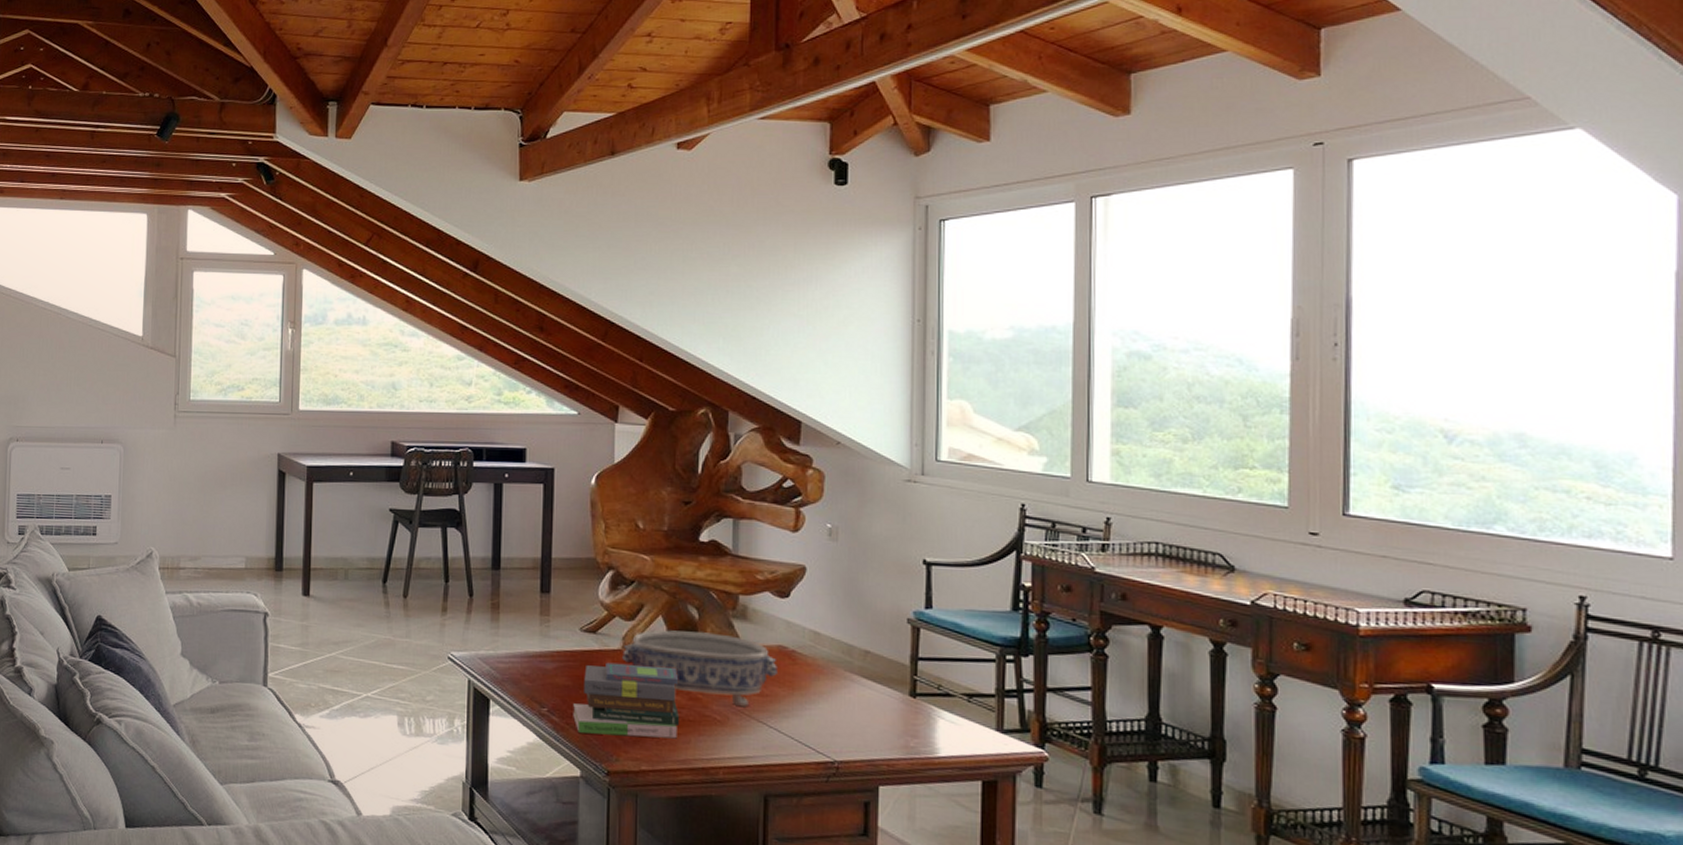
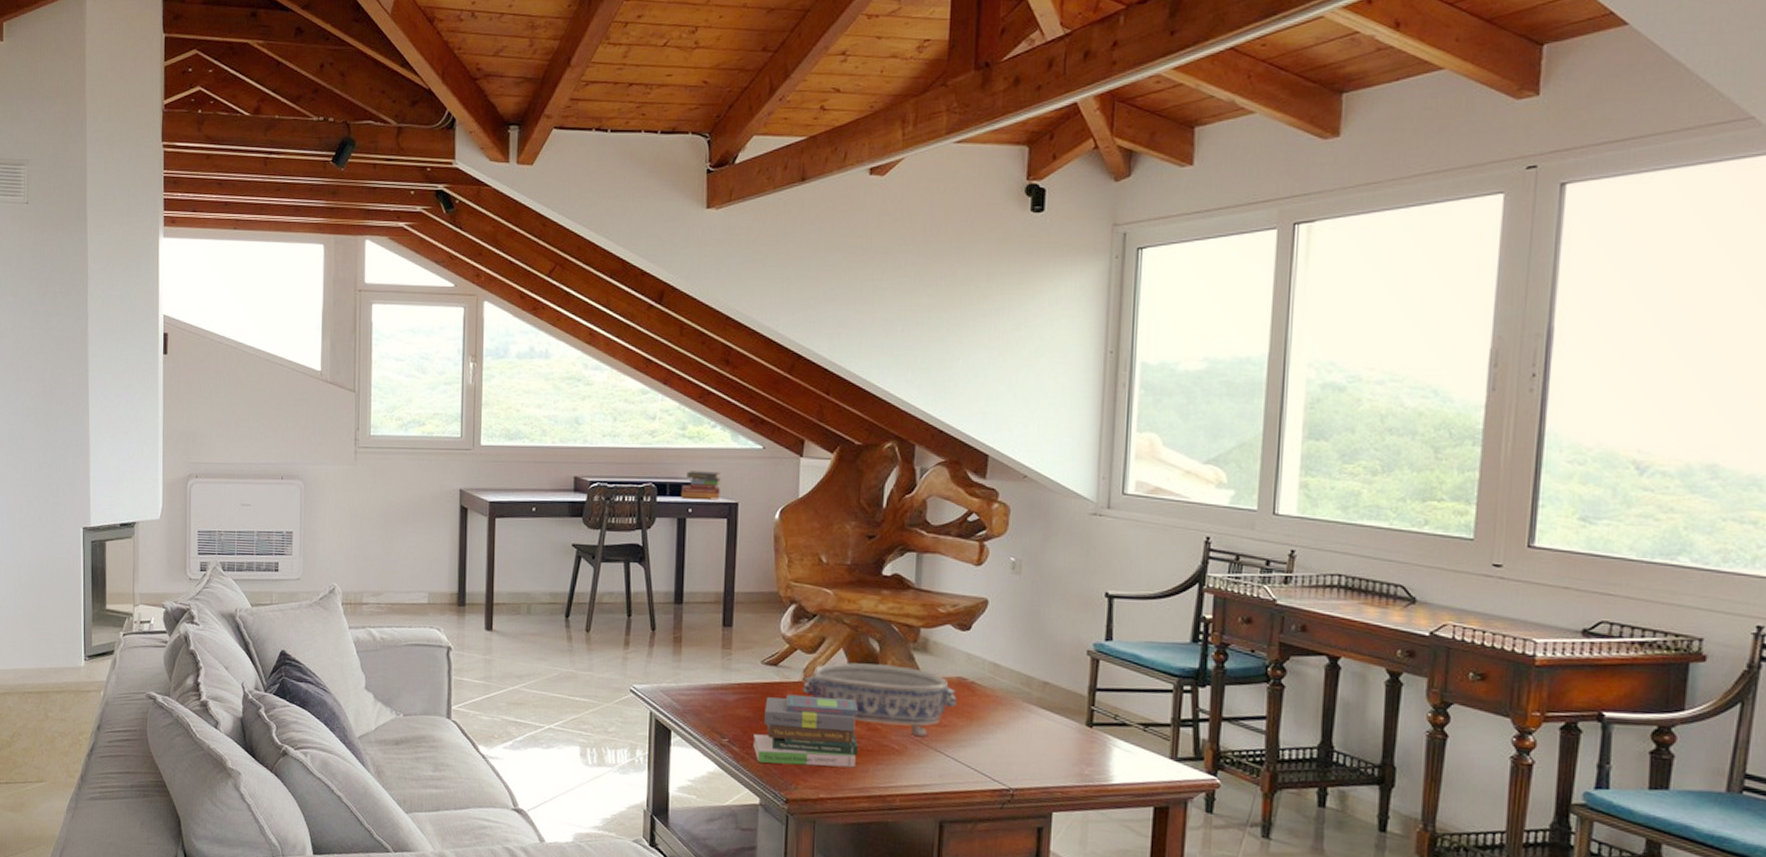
books: none [497,436,536,465] -> present [680,471,721,499]

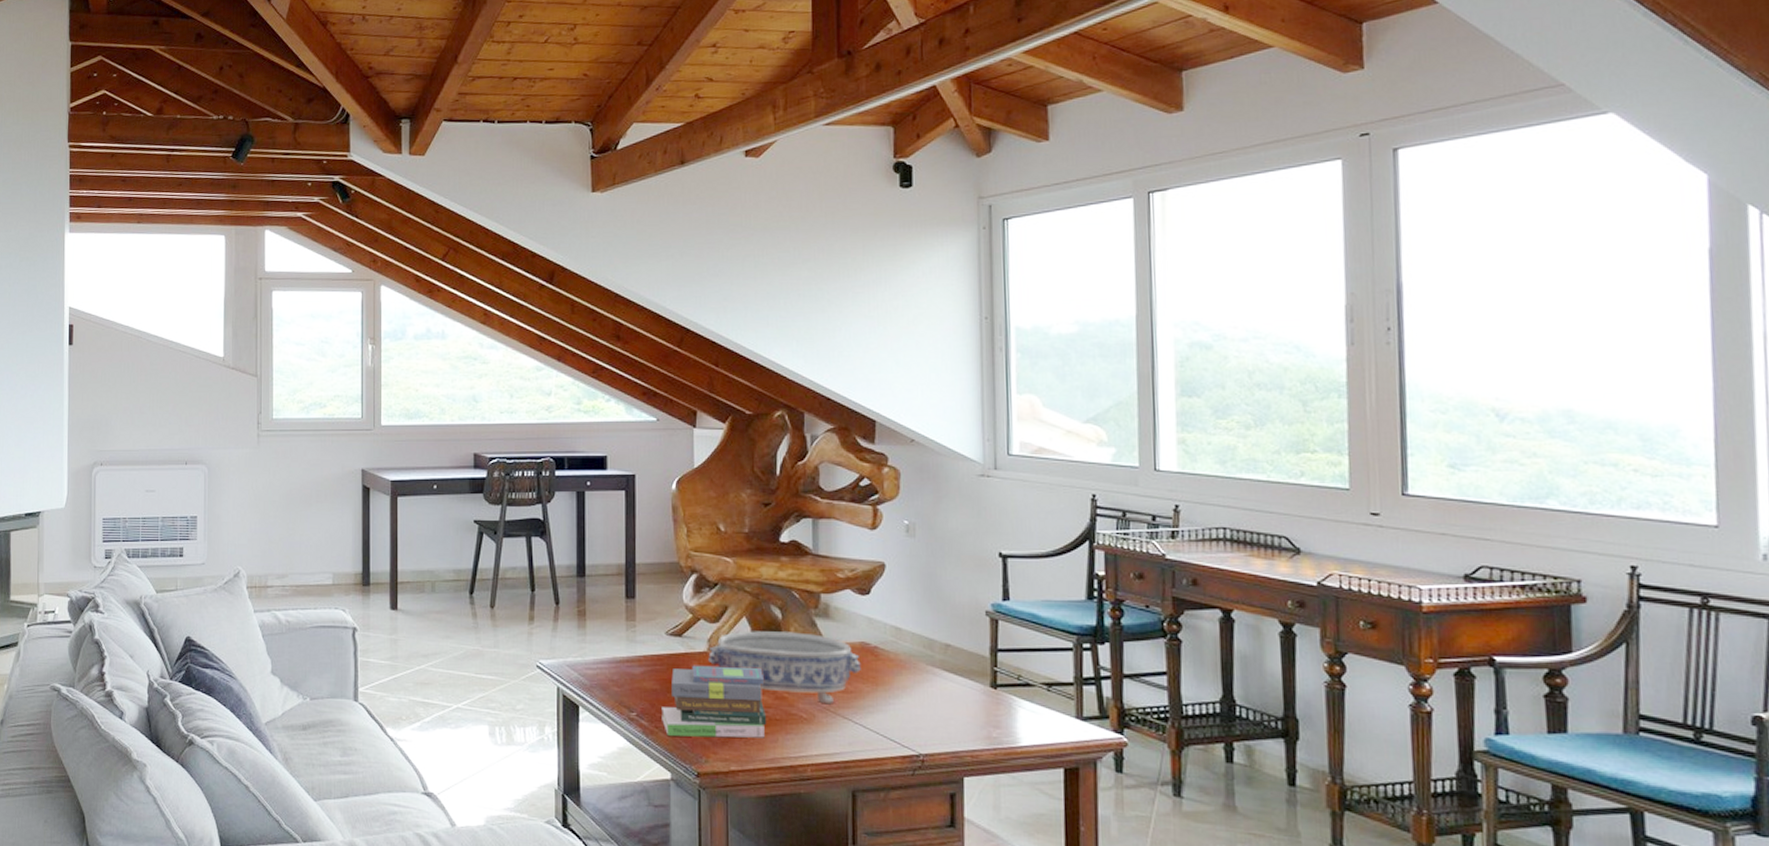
books: present [680,471,721,499] -> none [578,444,617,472]

